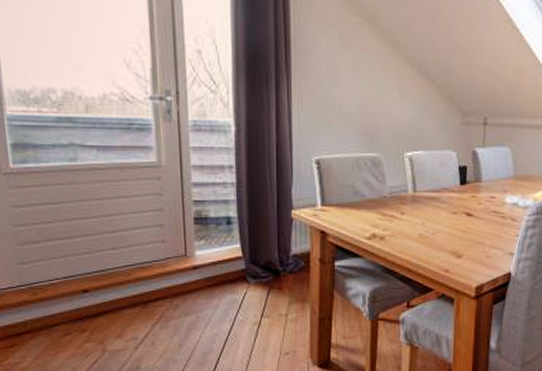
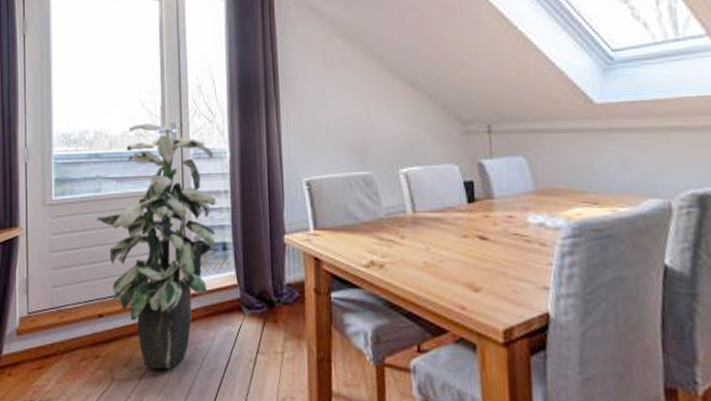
indoor plant: none [73,87,219,337] -> present [96,124,216,369]

